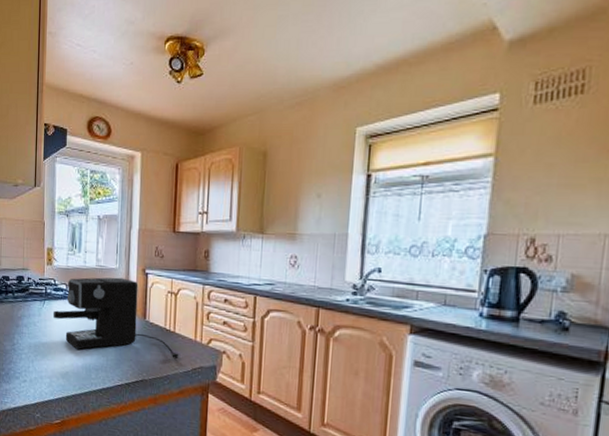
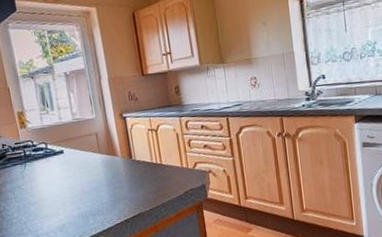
coffee maker: present [52,277,181,359] -> none [36,125,172,201]

